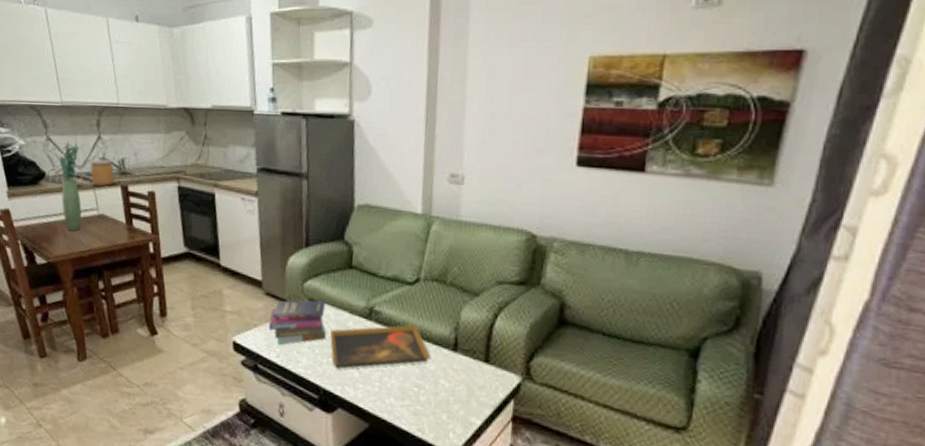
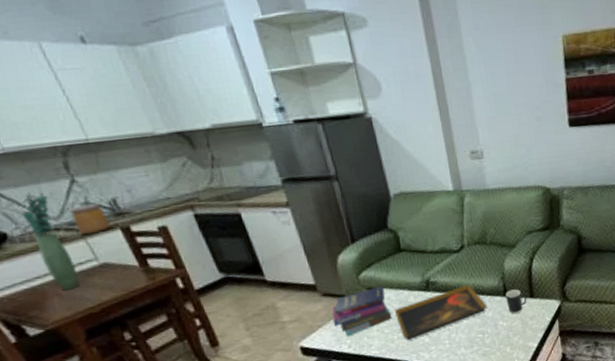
mug: none [454,345,481,377] -> present [505,289,527,314]

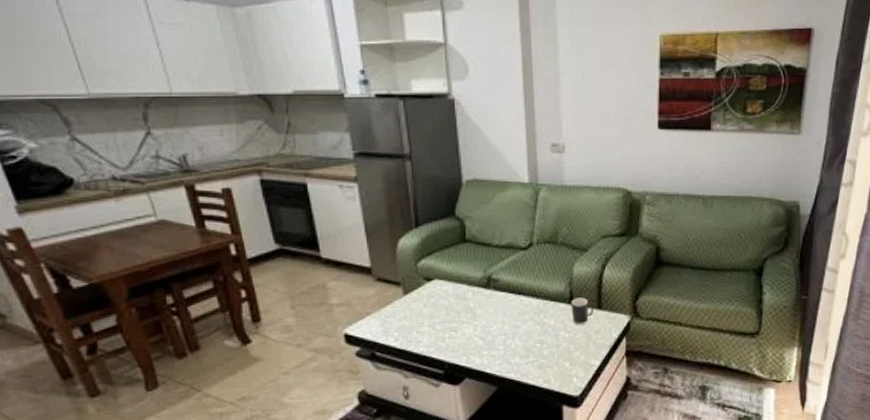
vase: present [21,192,80,291] -> none [92,140,134,244]
jar: present [69,203,111,235] -> none [139,158,176,189]
books: present [332,286,392,337] -> none [383,277,446,329]
decorative tray: present [395,284,487,340] -> none [450,286,549,340]

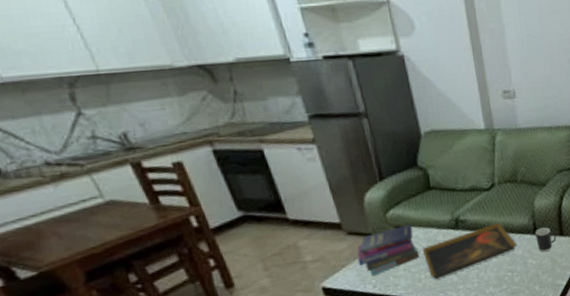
books: none [383,277,446,329] -> present [357,224,420,277]
decorative tray: none [450,286,549,340] -> present [423,222,516,279]

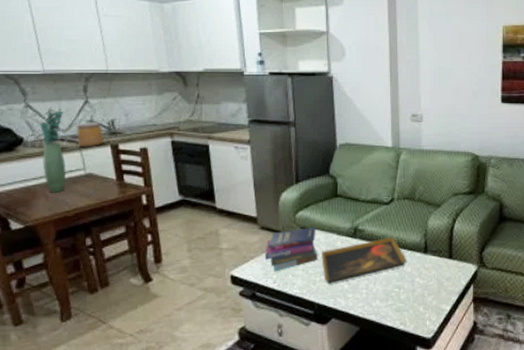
vase: none [18,125,82,230] -> present [39,107,66,193]
jar: none [73,137,120,171] -> present [76,122,104,147]
mug: present [535,227,557,252] -> none [426,248,446,272]

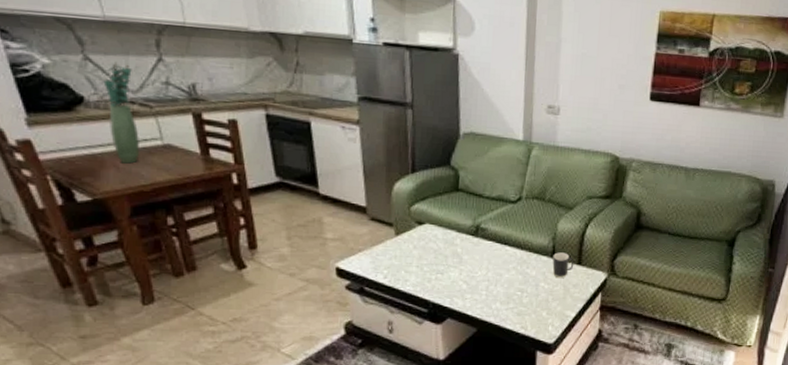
jar: present [76,122,104,147] -> none [149,84,184,114]
books: present [264,227,318,272] -> none [374,222,435,267]
decorative tray: present [322,237,407,283] -> none [438,238,532,282]
mug: none [426,248,446,272] -> present [552,252,574,278]

